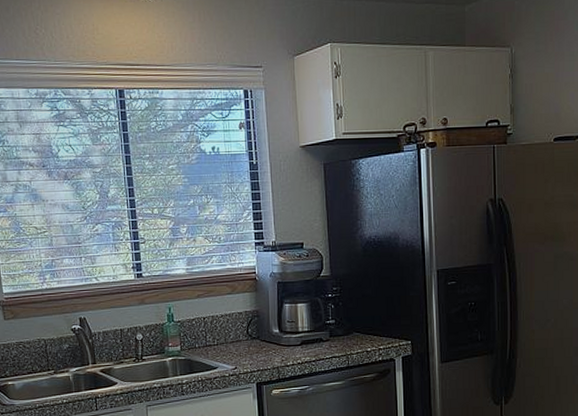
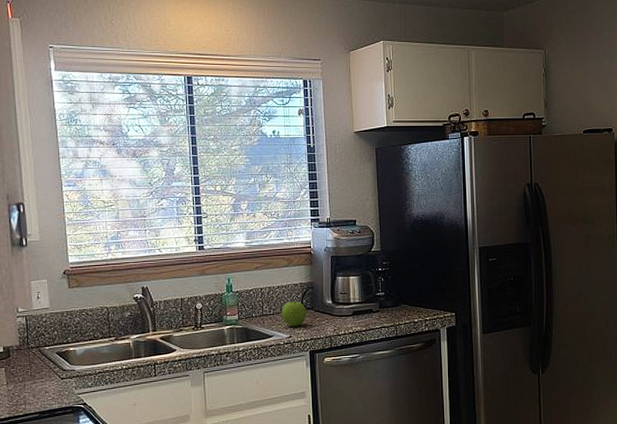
apple: none [226,330,253,358] -> present [282,301,307,327]

